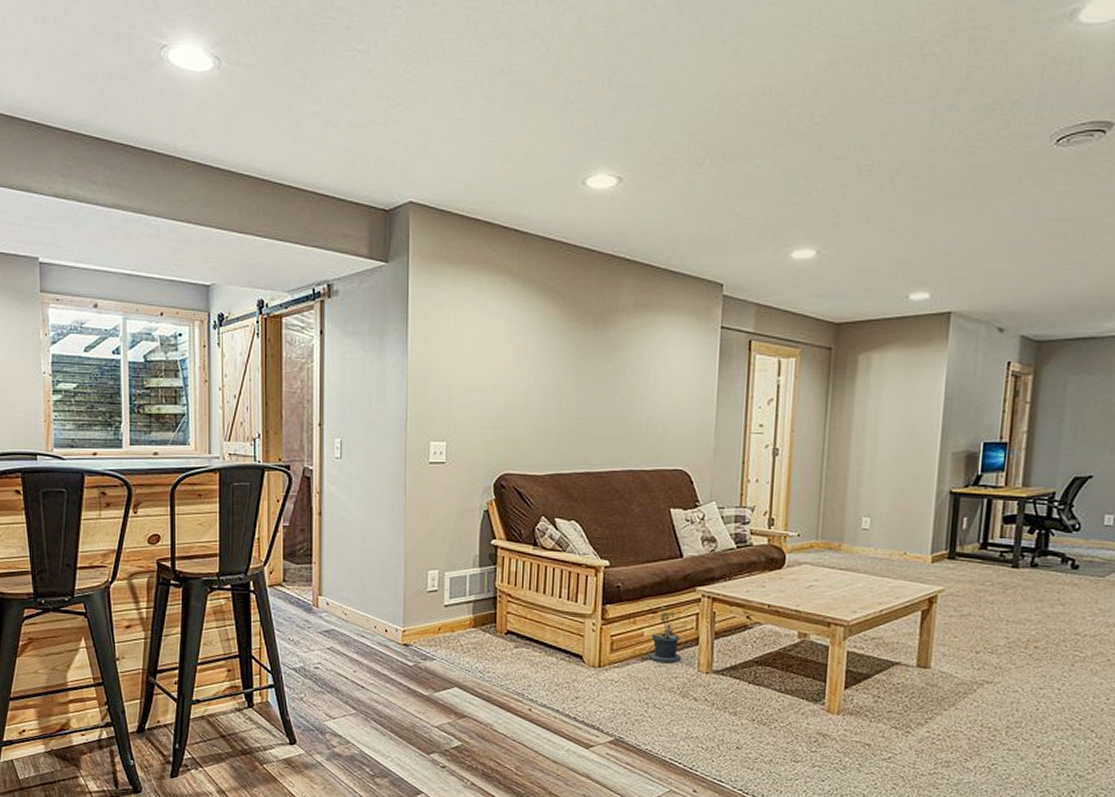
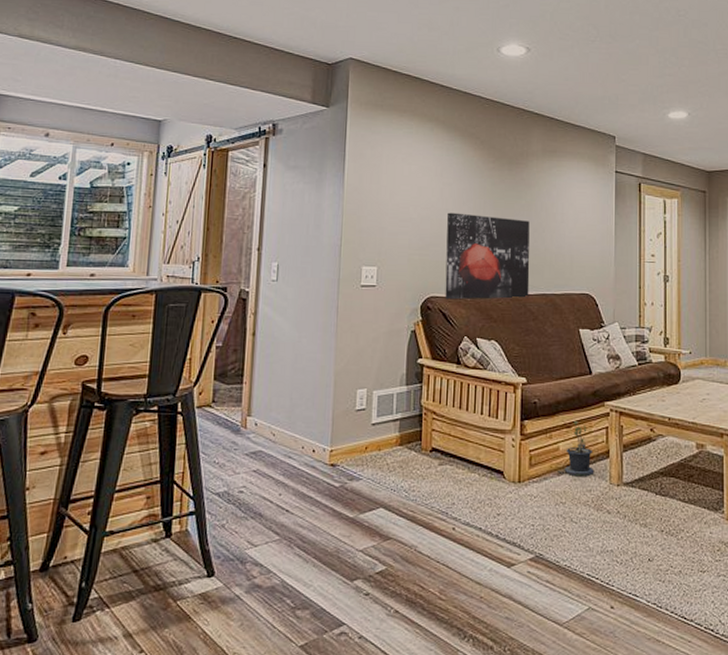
wall art: none [520,380,617,477] -> present [445,212,530,300]

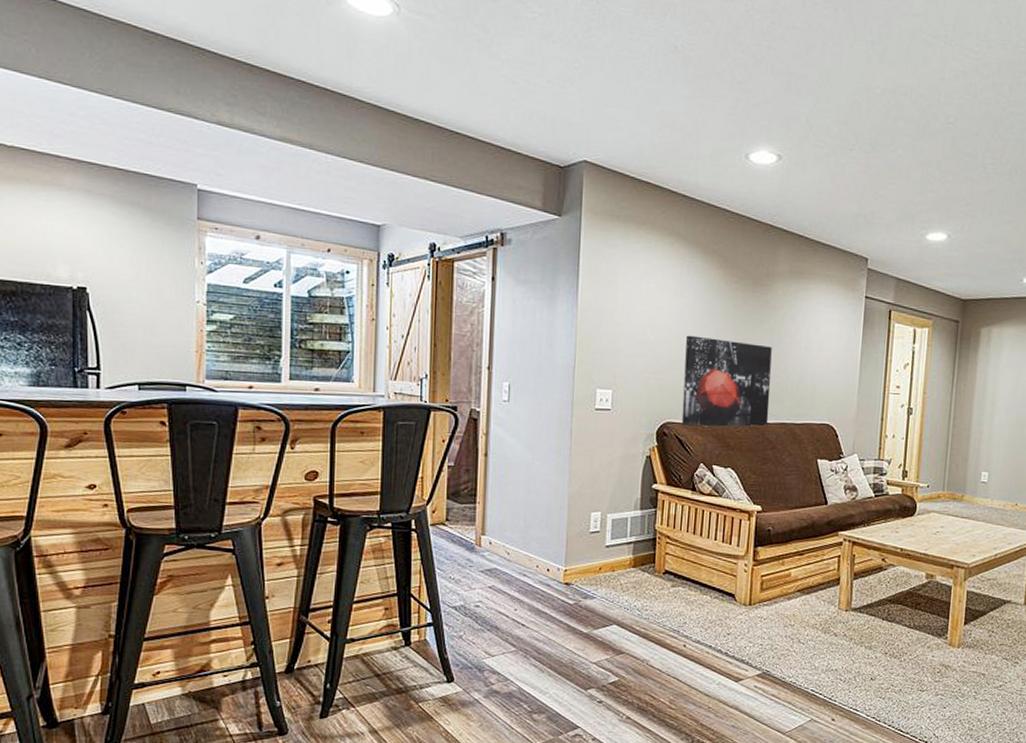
potted plant: present [557,421,595,477] -> none [788,549,824,602]

